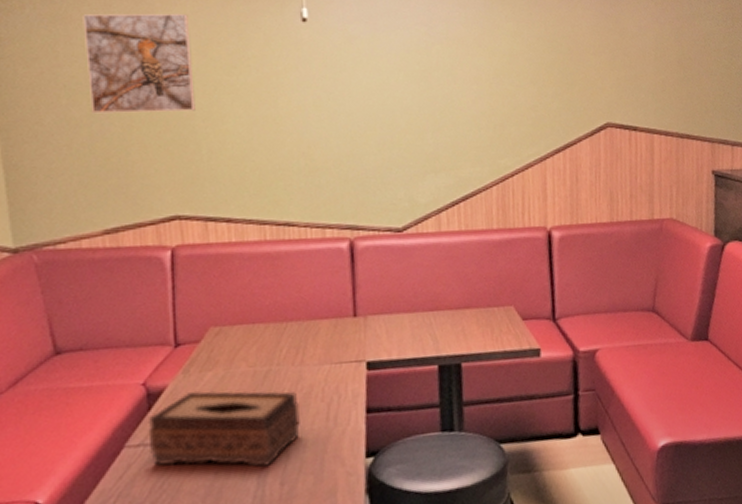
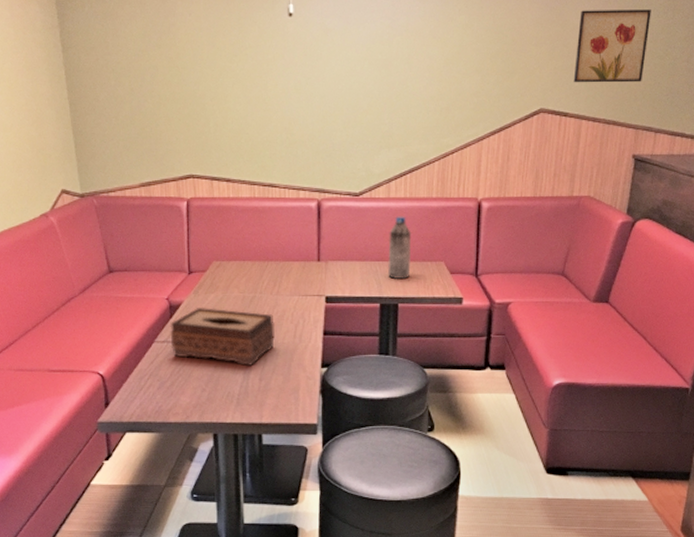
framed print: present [83,14,196,114] -> none [125,11,206,93]
water bottle: none [442,253,474,332] -> present [388,216,412,279]
wall art: none [637,18,711,95] -> present [573,9,651,83]

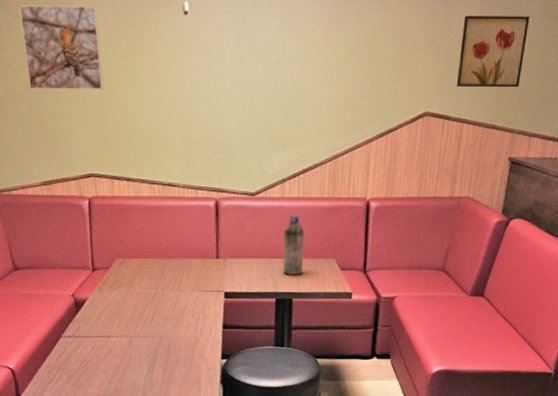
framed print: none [125,11,206,93] -> present [19,5,104,90]
tissue box: present [170,307,275,367] -> none [76,303,177,359]

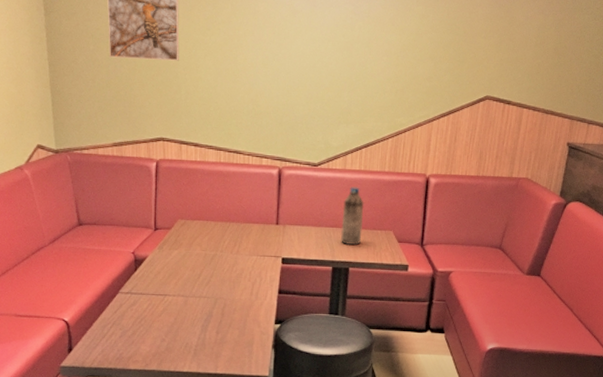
wall art: present [456,15,530,88] -> none [517,9,589,78]

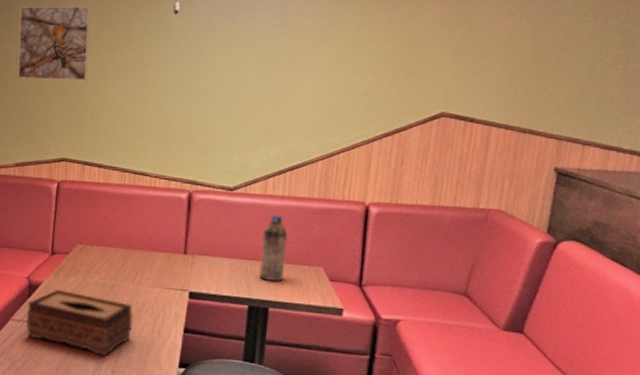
tissue box: none [134,262,233,320] -> present [25,289,133,357]

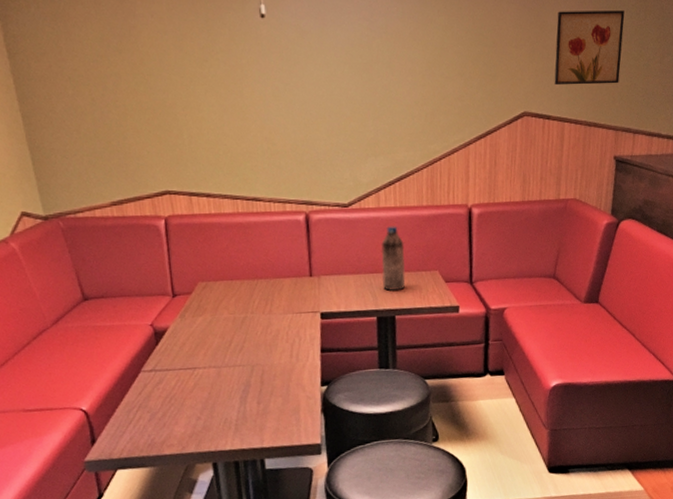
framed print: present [18,6,91,81] -> none [78,12,176,103]
tissue box: present [25,289,133,357] -> none [157,331,271,391]
wall art: none [482,13,577,90] -> present [554,10,625,86]

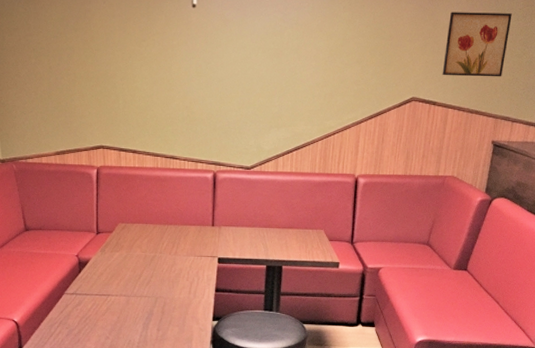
water bottle: present [381,226,406,291] -> none [274,188,296,244]

